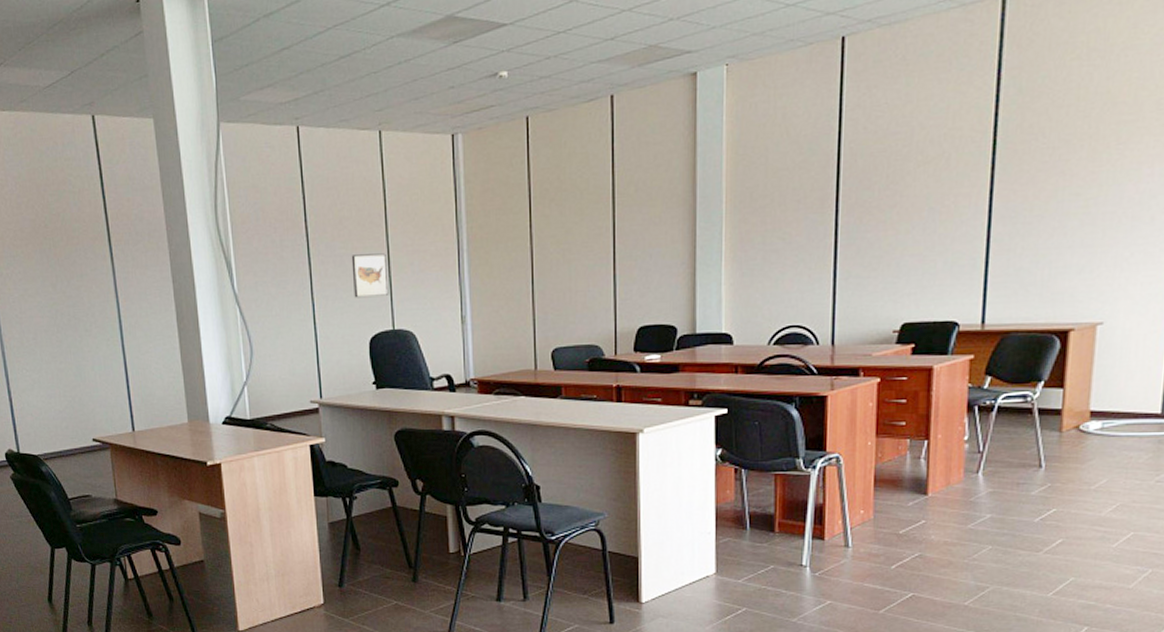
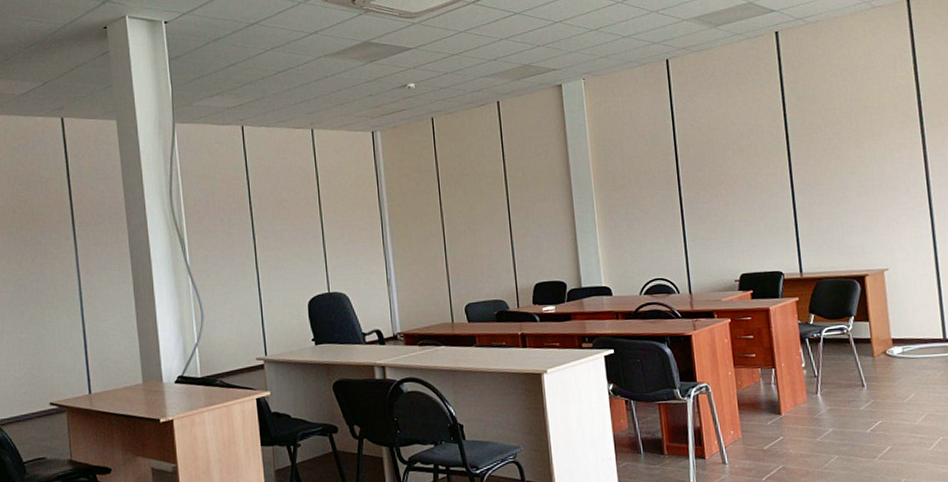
wall art: present [351,253,389,298] -> none [290,228,324,267]

